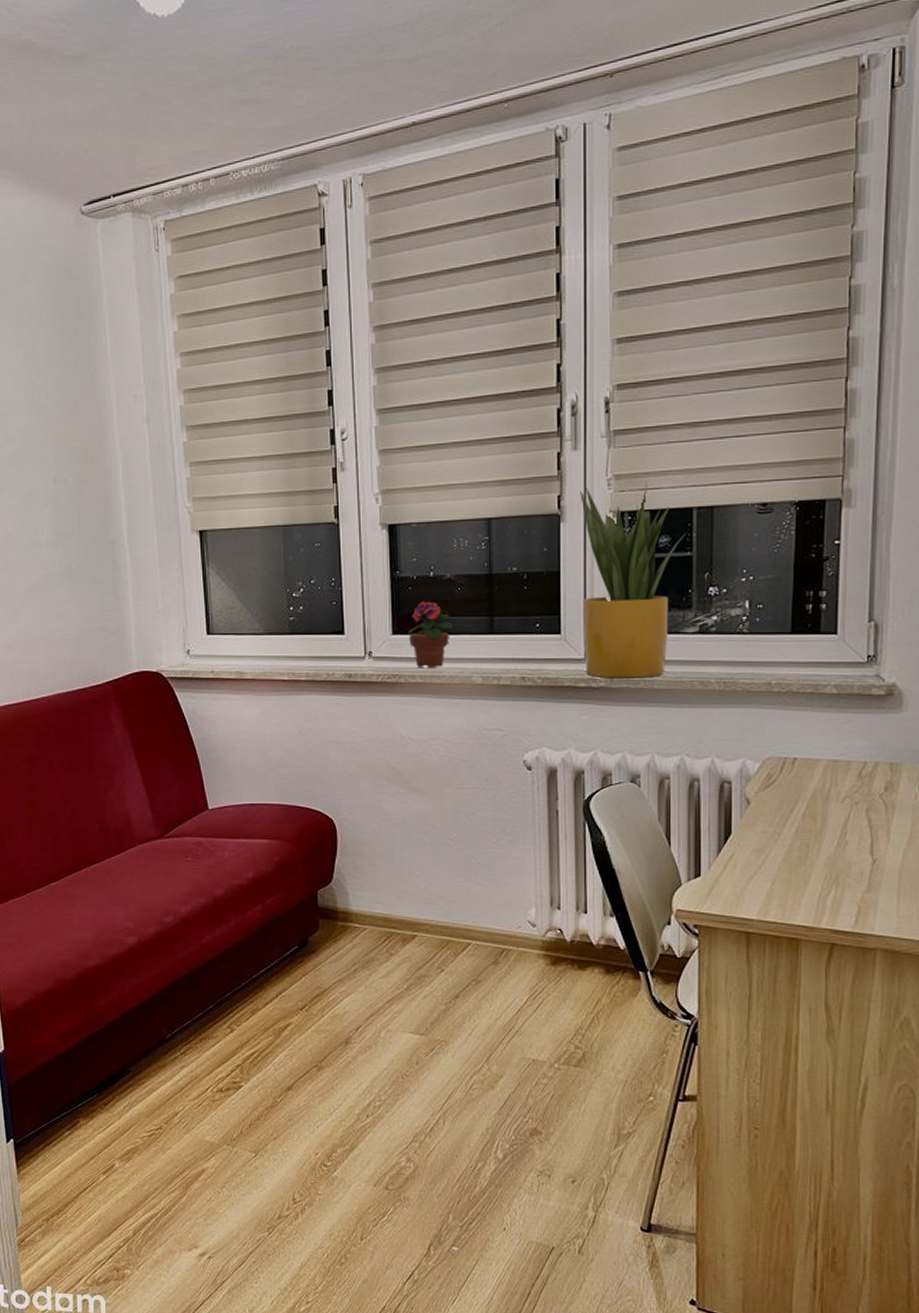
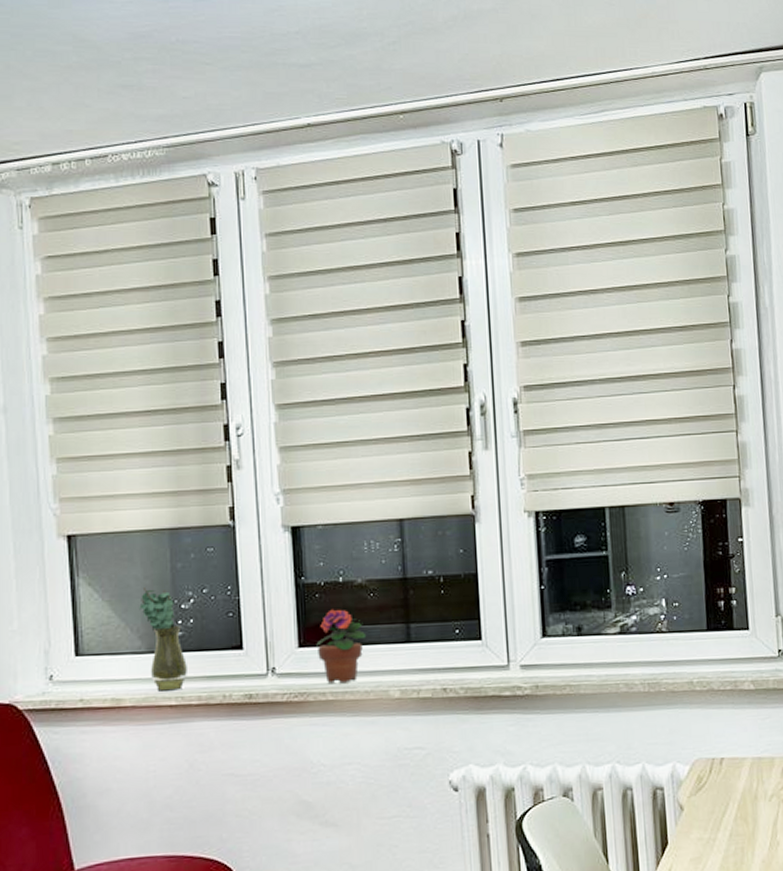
vase: none [258,577,297,668] -> present [139,588,187,691]
planter: present [580,483,687,679] -> none [494,482,601,685]

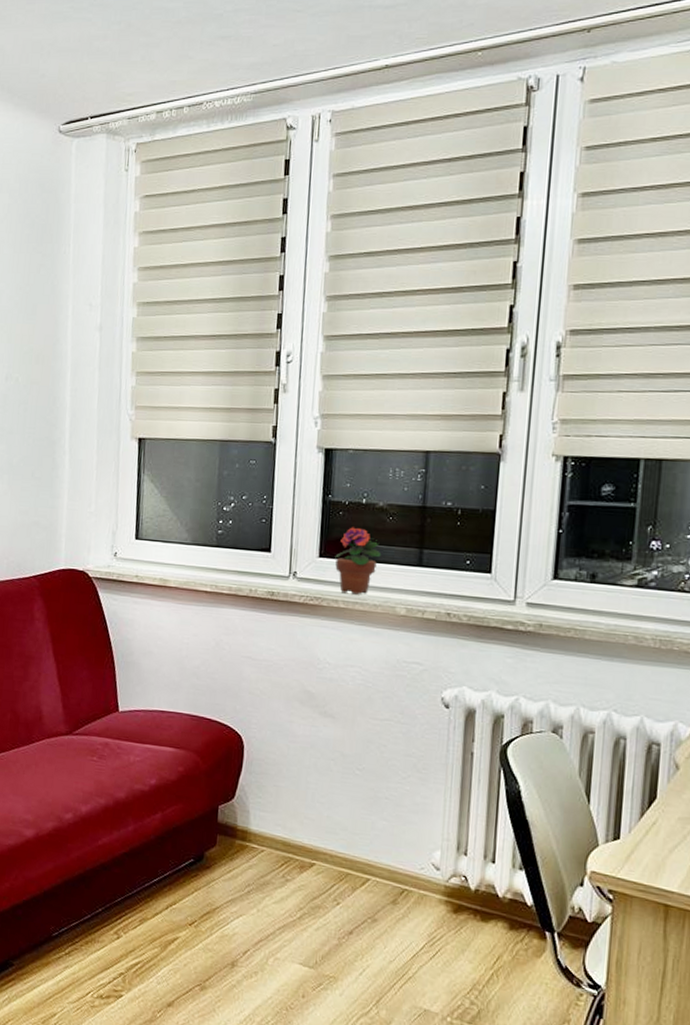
vase: present [139,588,187,691] -> none [189,489,223,580]

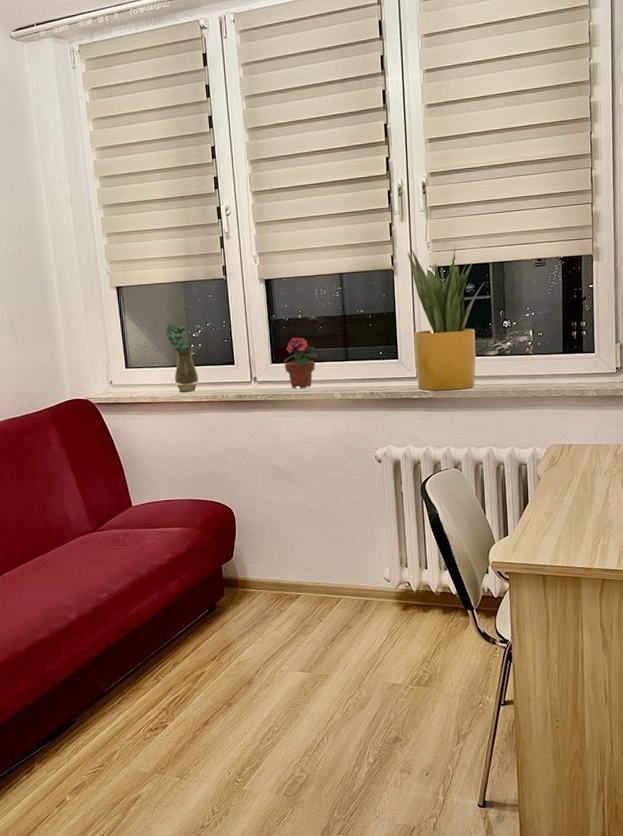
vase: none [189,489,223,580] -> present [165,322,198,392]
planter: none [514,429,632,627] -> present [408,245,486,391]

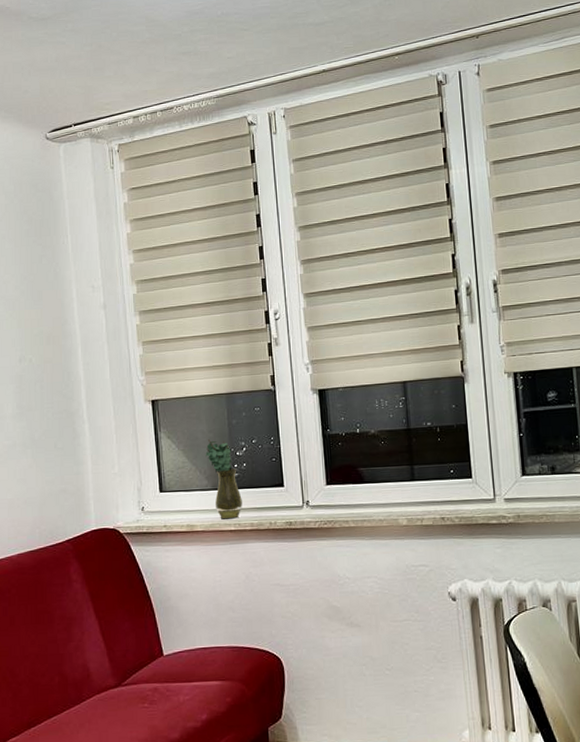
potted flower: present [283,337,318,389] -> none [340,454,380,514]
planter: present [408,245,486,391] -> none [479,348,569,515]

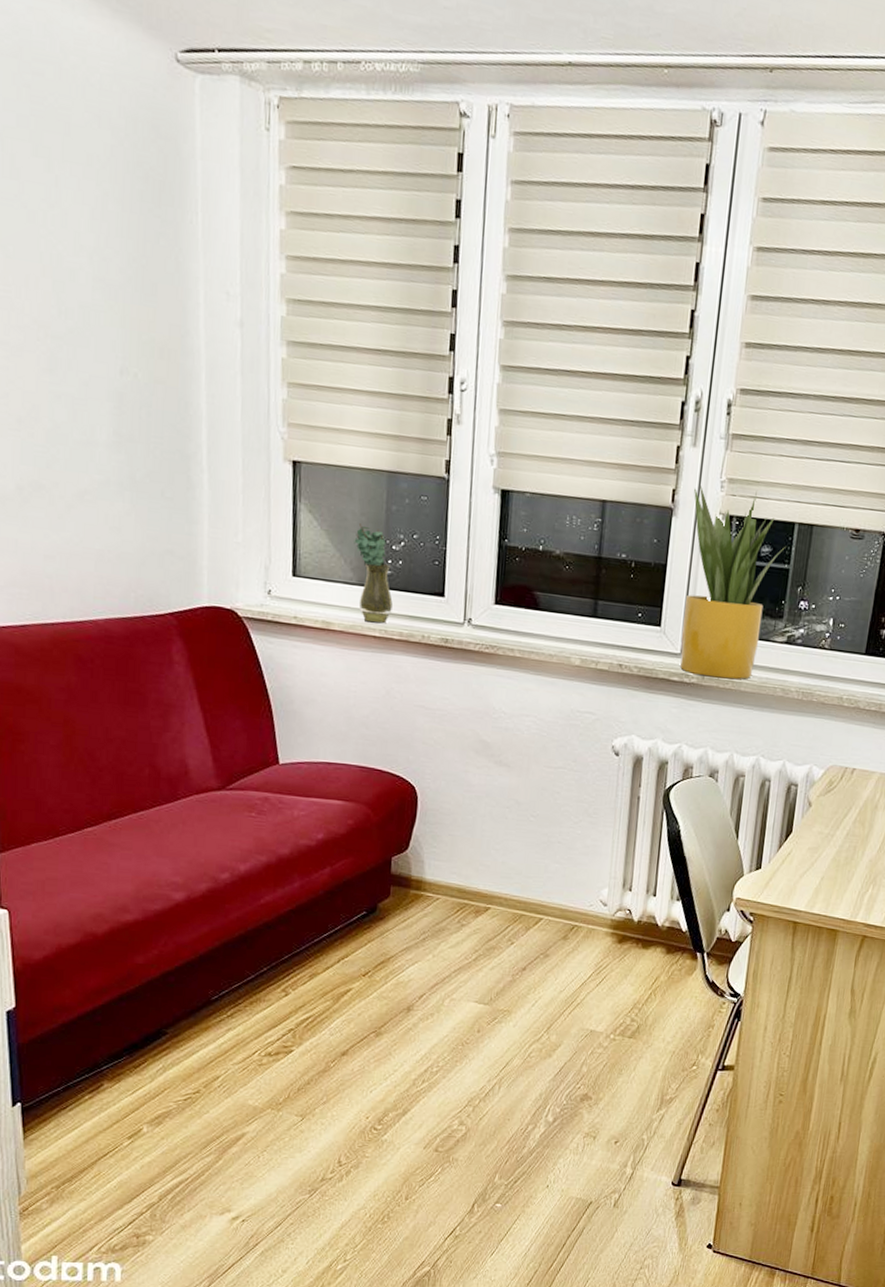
planter: none [479,348,569,515] -> present [680,486,787,680]

